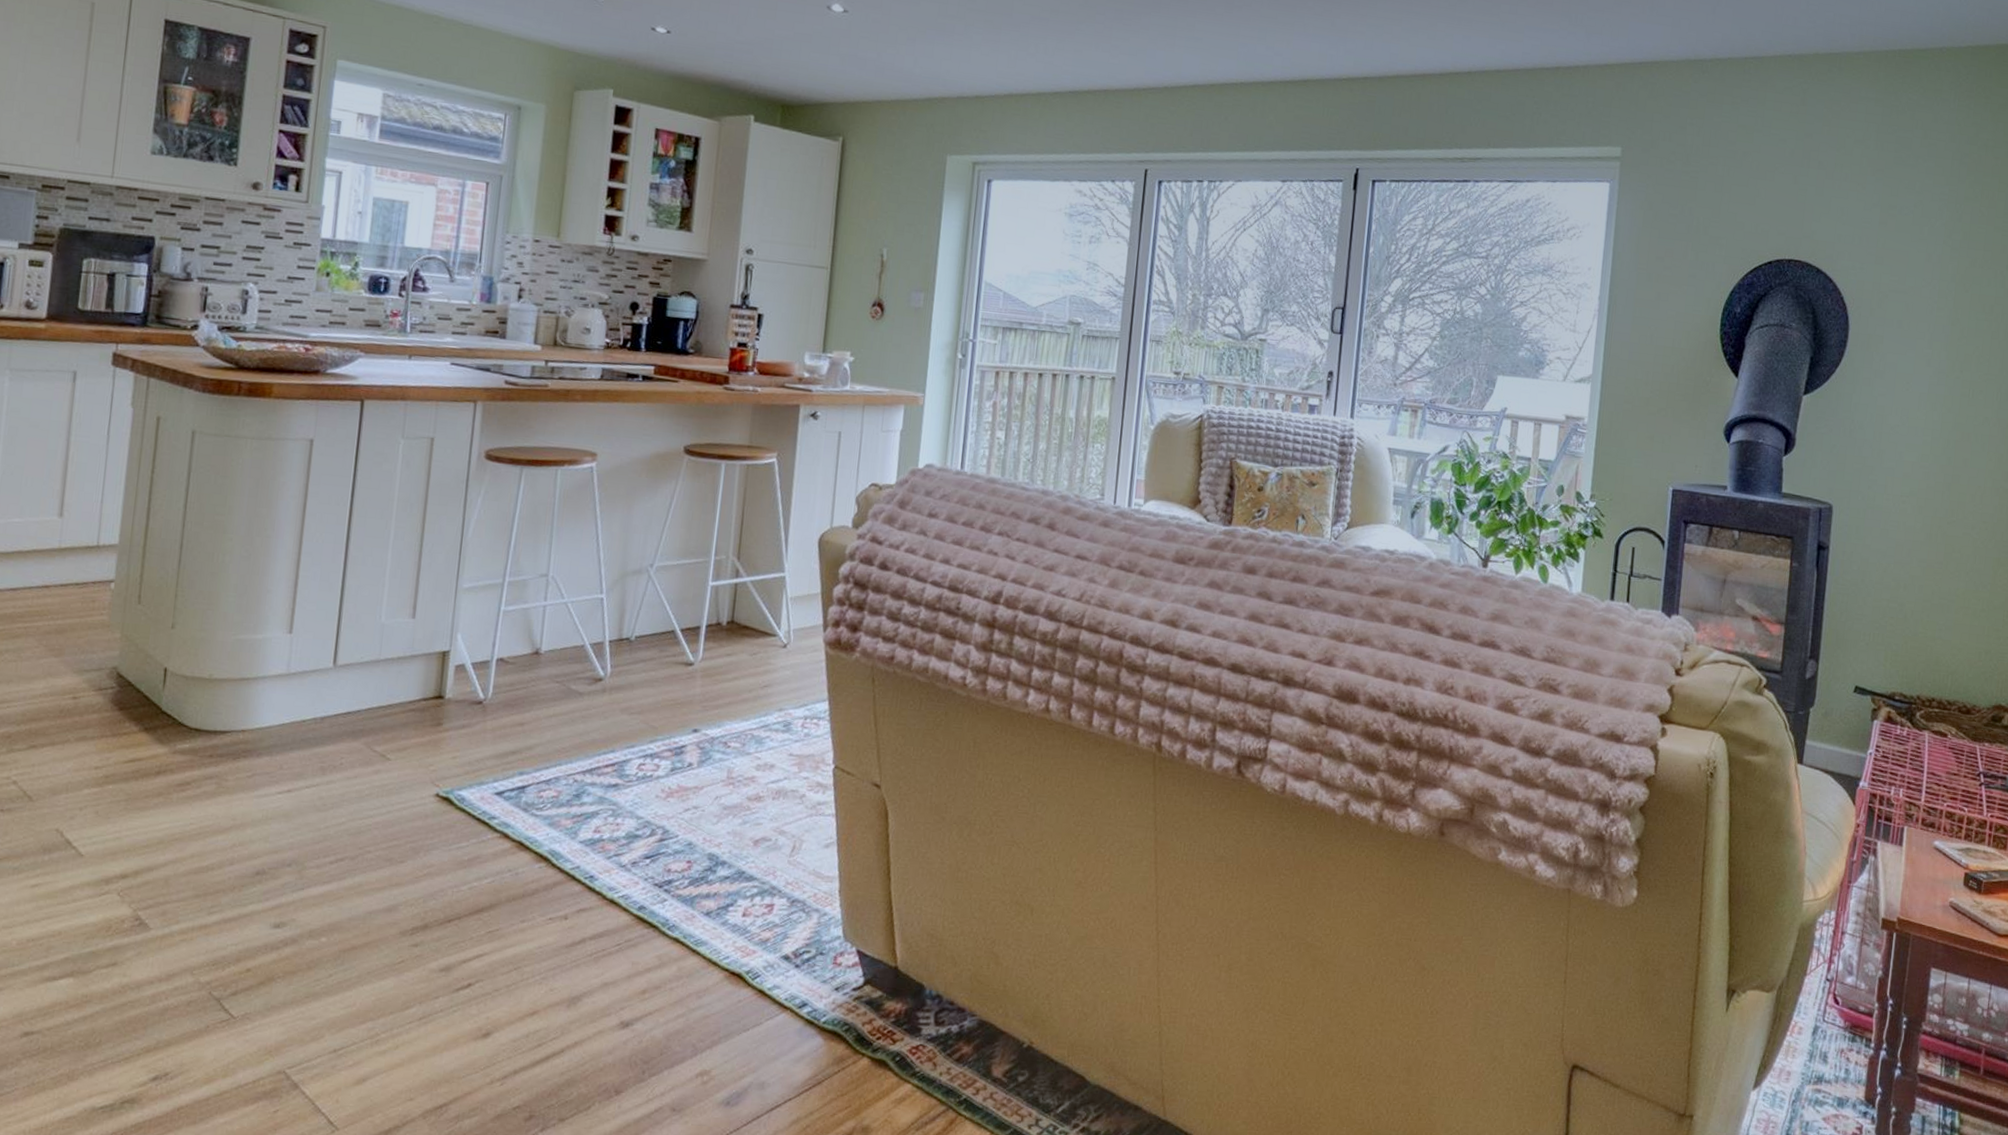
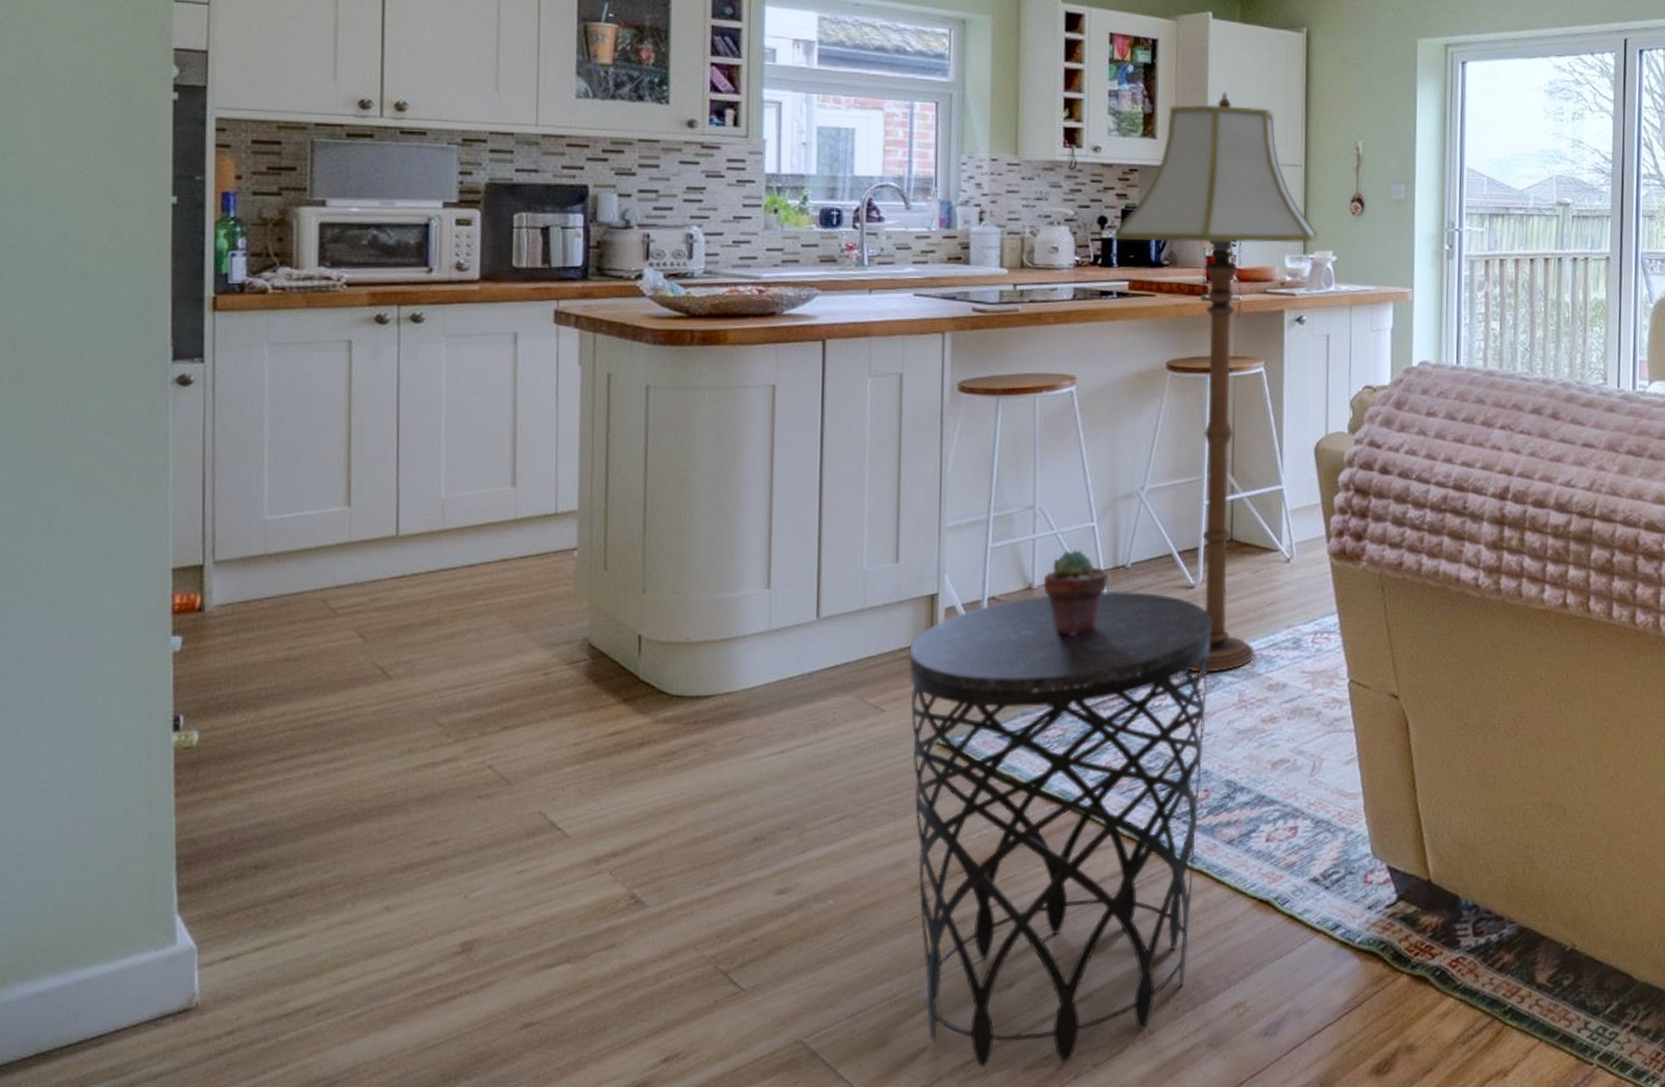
side table: none [404,661,708,1115] -> present [909,590,1212,1068]
potted succulent: none [550,619,613,702] -> present [1043,550,1109,636]
floor lamp: none [643,192,839,748] -> present [1113,92,1319,674]

